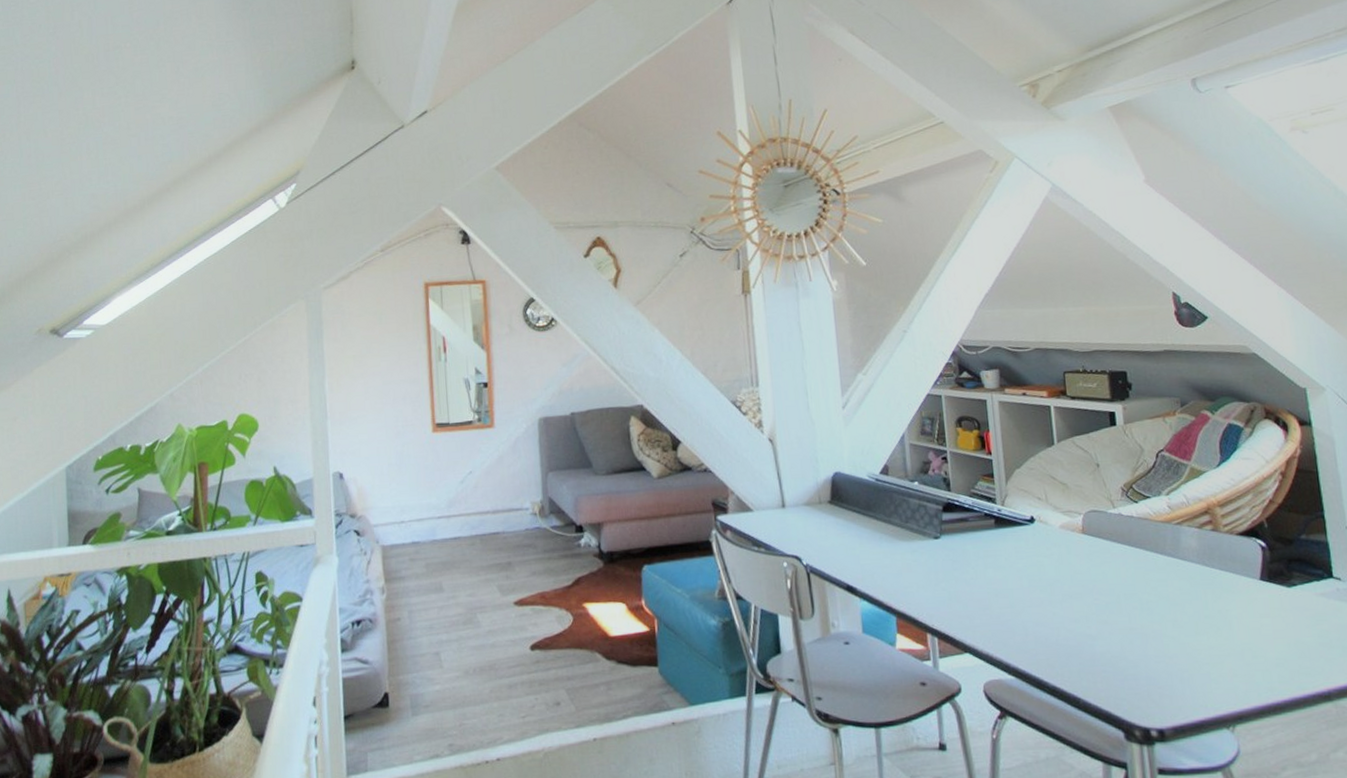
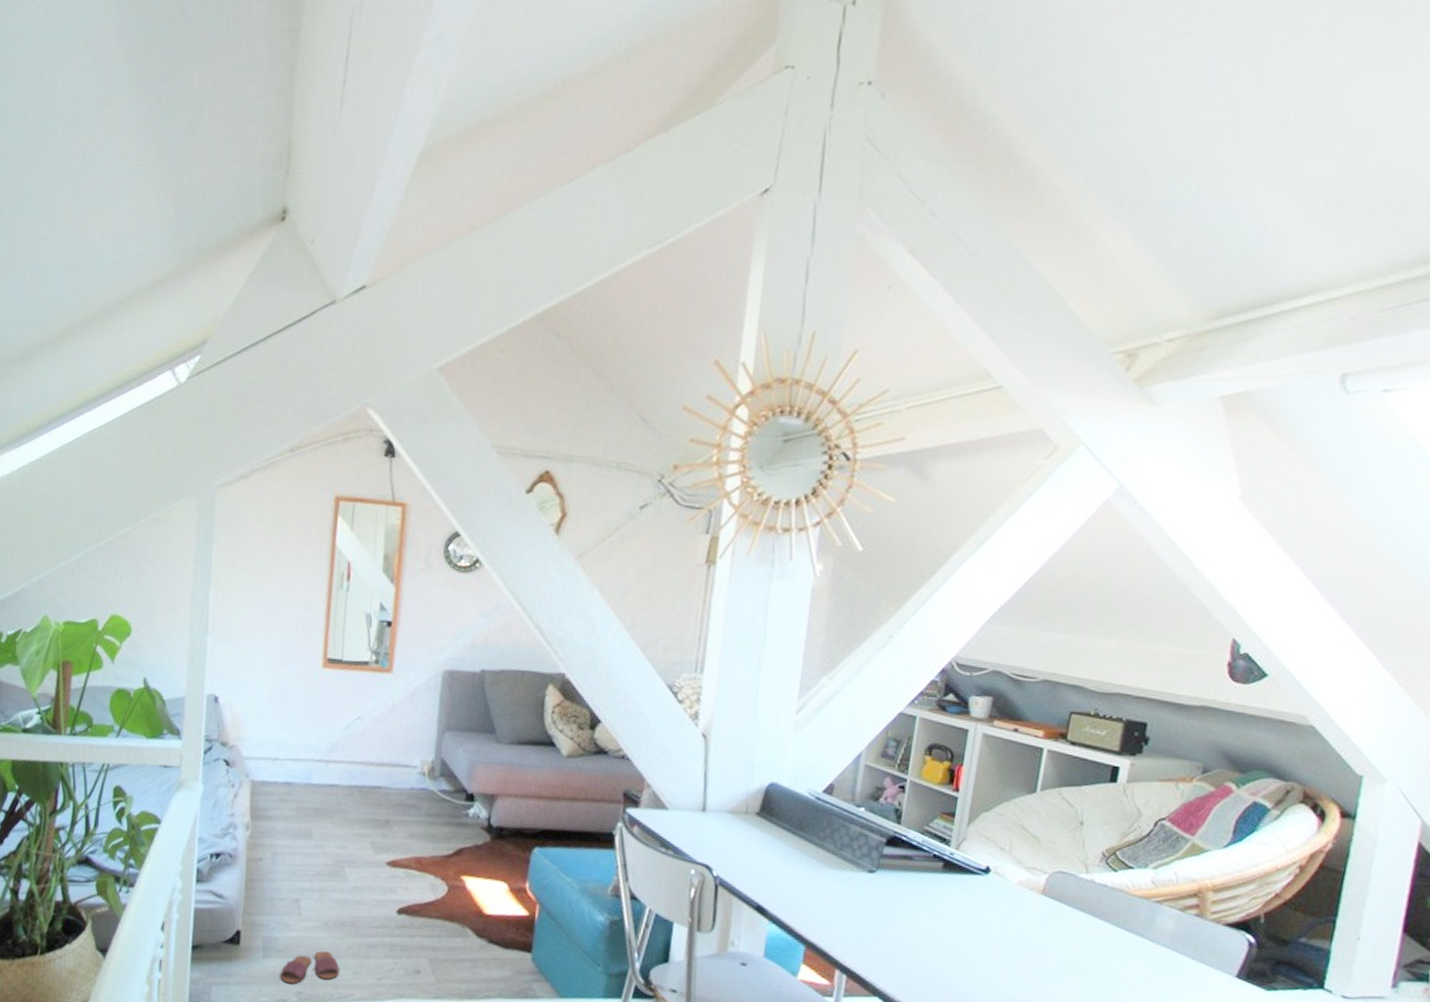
slippers: none [431,698,486,738] -> present [281,950,340,984]

